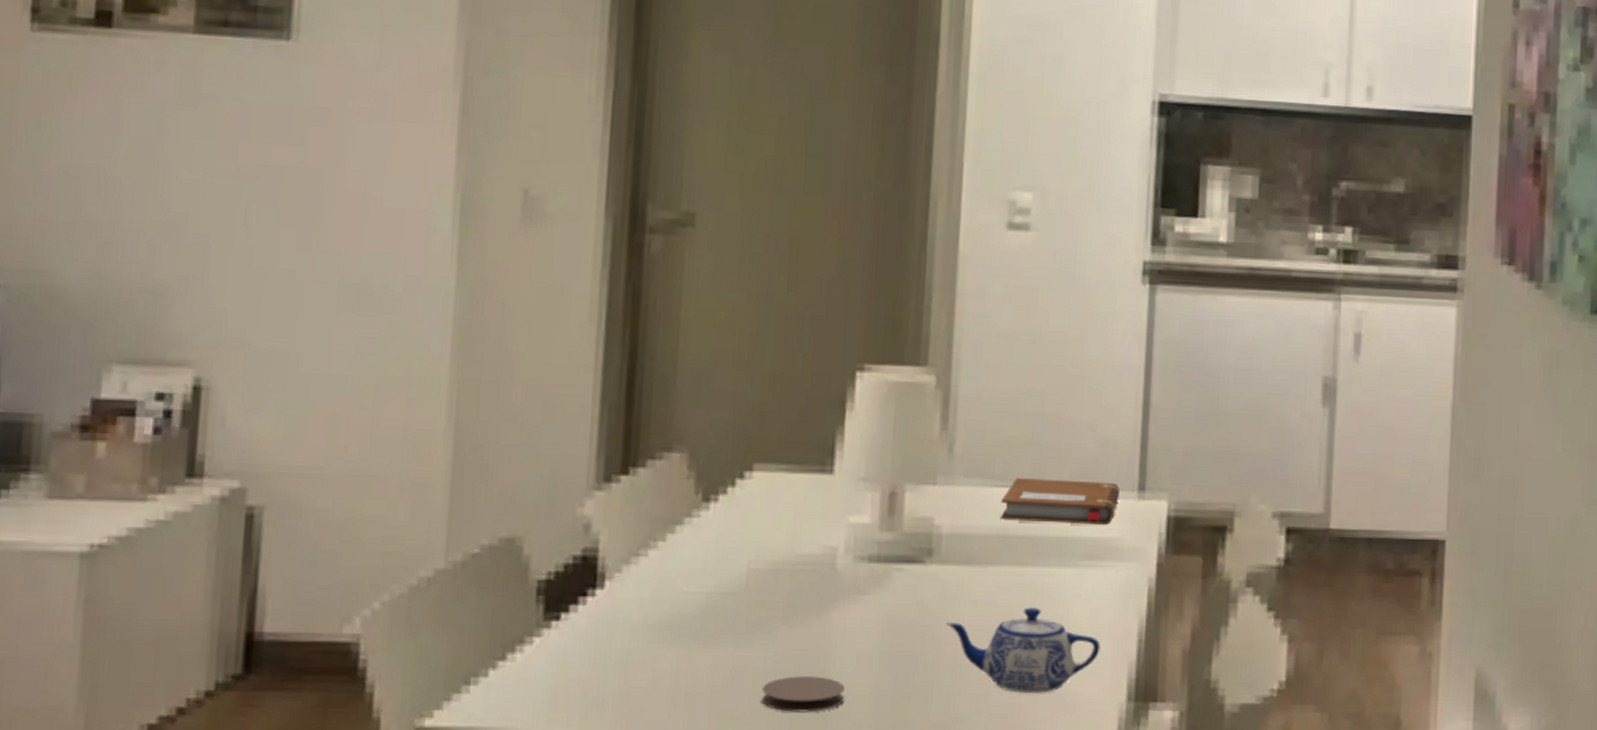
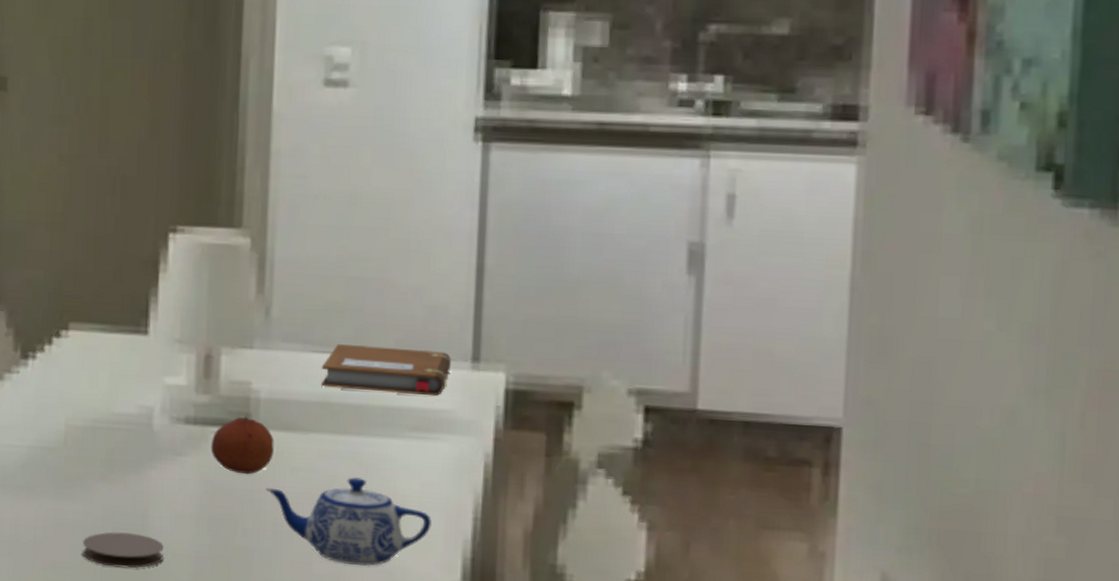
fruit: none [893,552,955,610] -> present [210,417,274,475]

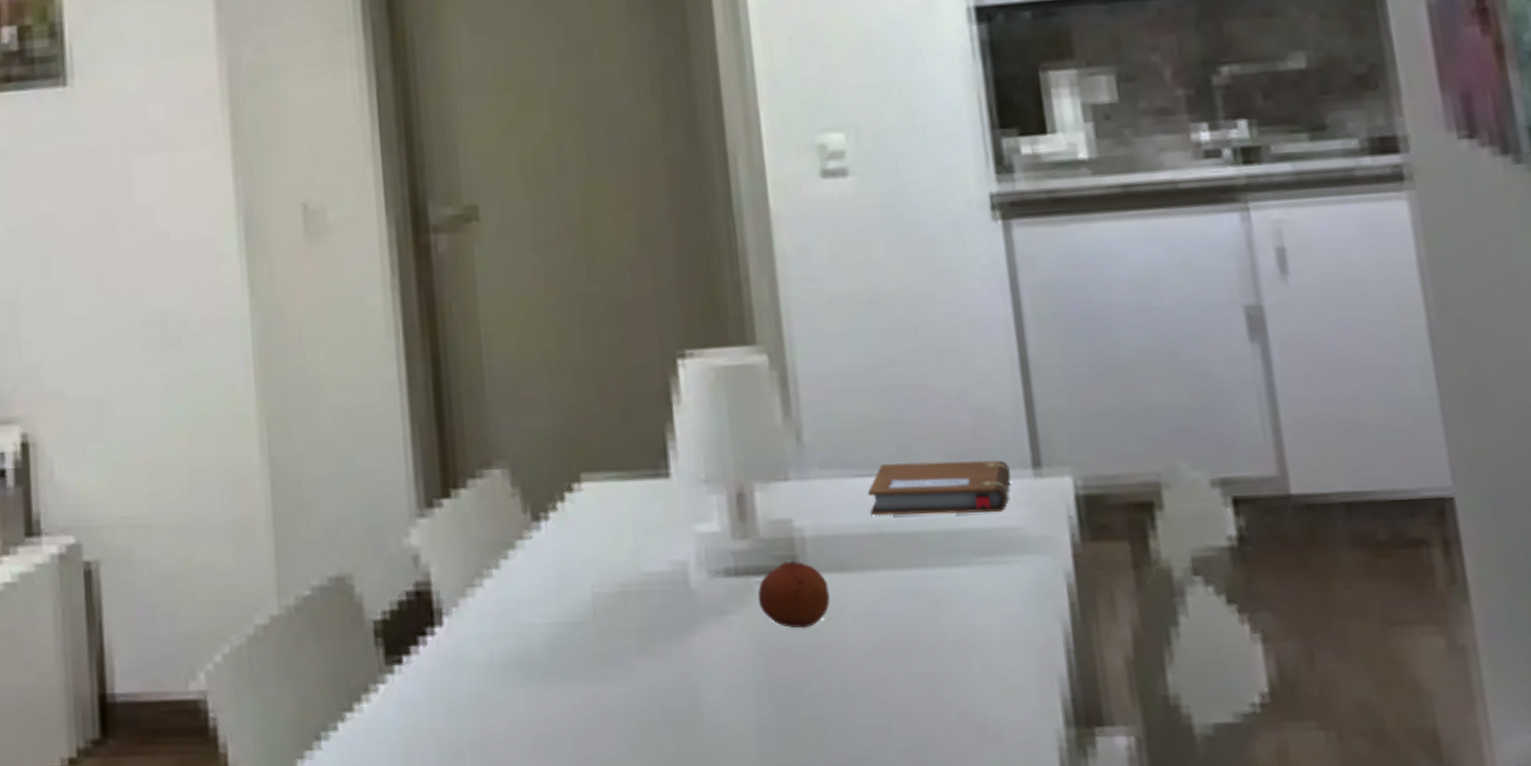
coaster: present [82,532,164,568] -> none [628,713,725,757]
teapot: present [266,477,433,566] -> none [827,617,1021,722]

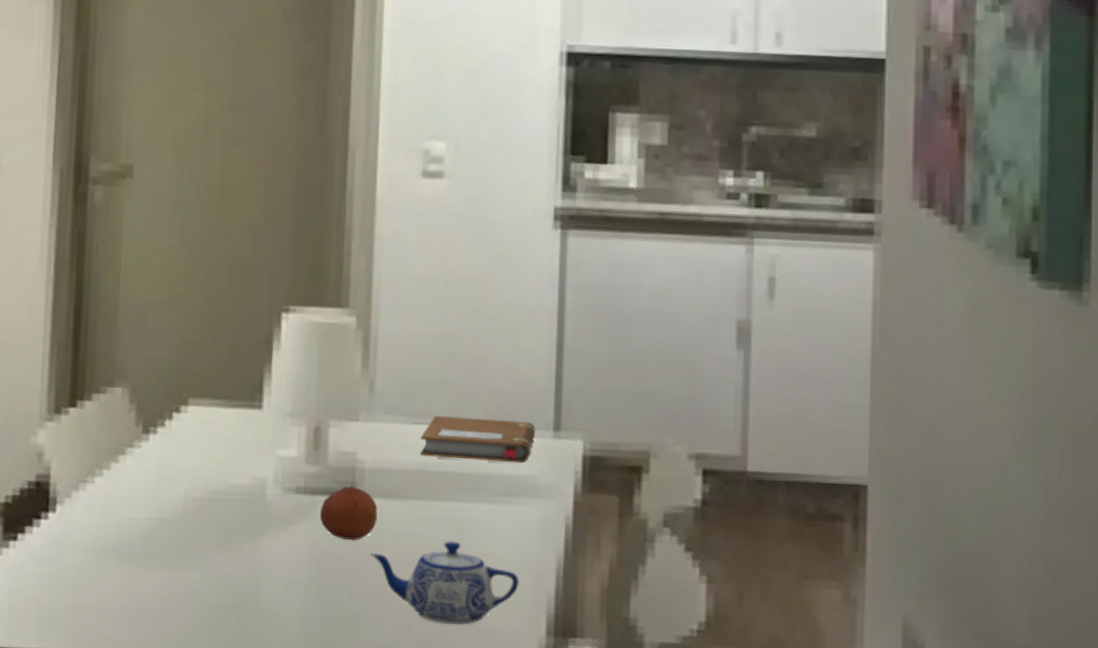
teapot: none [827,617,1021,722] -> present [370,541,520,625]

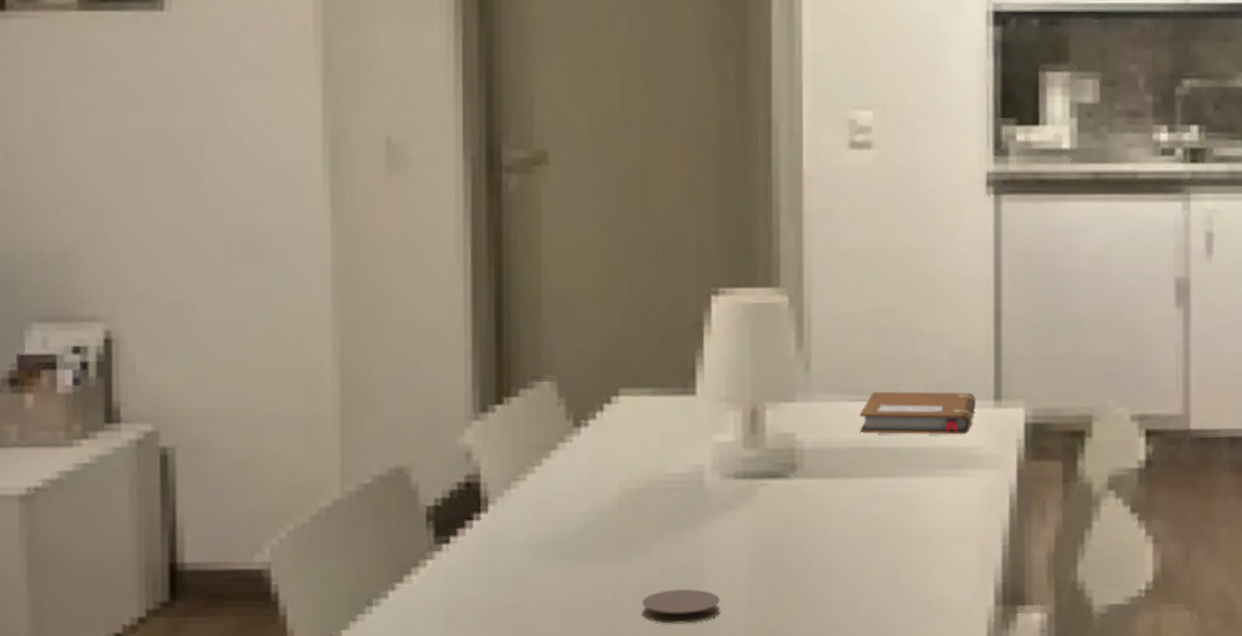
coaster: none [198,599,276,635] -> present [641,589,721,624]
fruit: present [319,486,378,541] -> none [760,467,819,523]
teapot: present [370,541,520,625] -> none [813,517,967,600]

